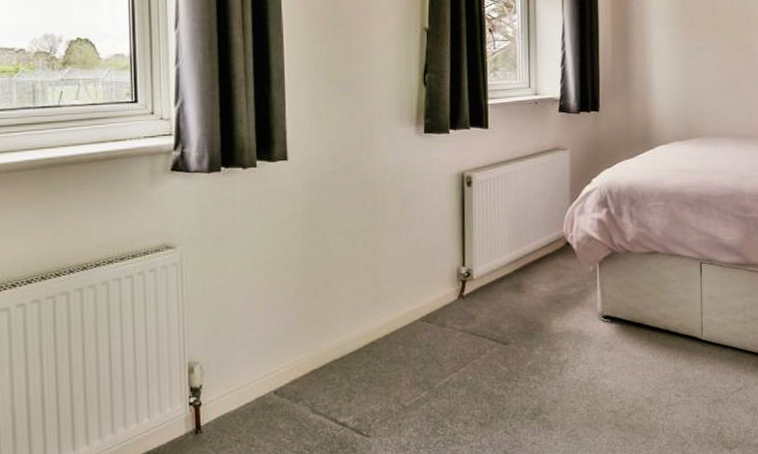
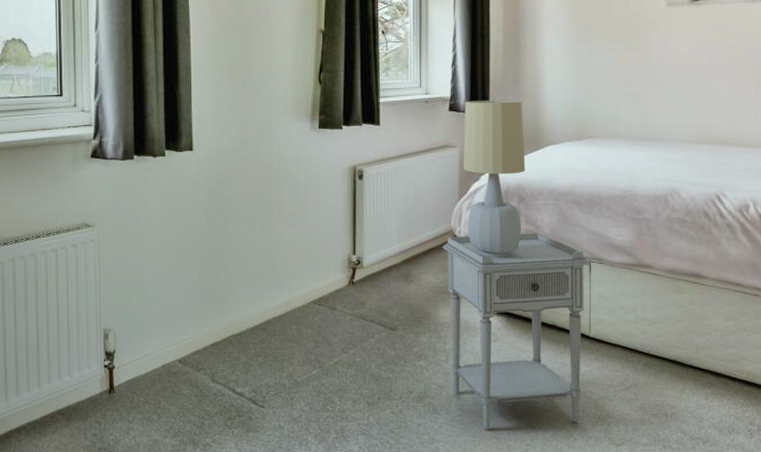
nightstand: none [555,235,702,443] -> present [442,233,591,430]
table lamp: none [574,100,636,263] -> present [463,100,526,258]

